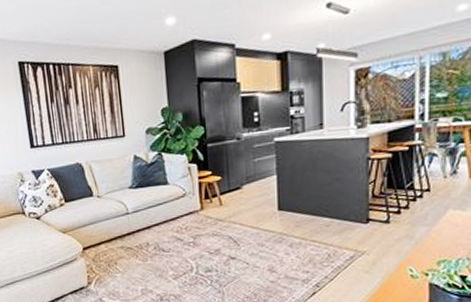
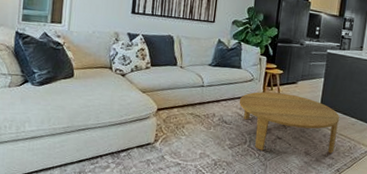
coffee table: none [174,203,308,276] -> present [239,91,340,154]

